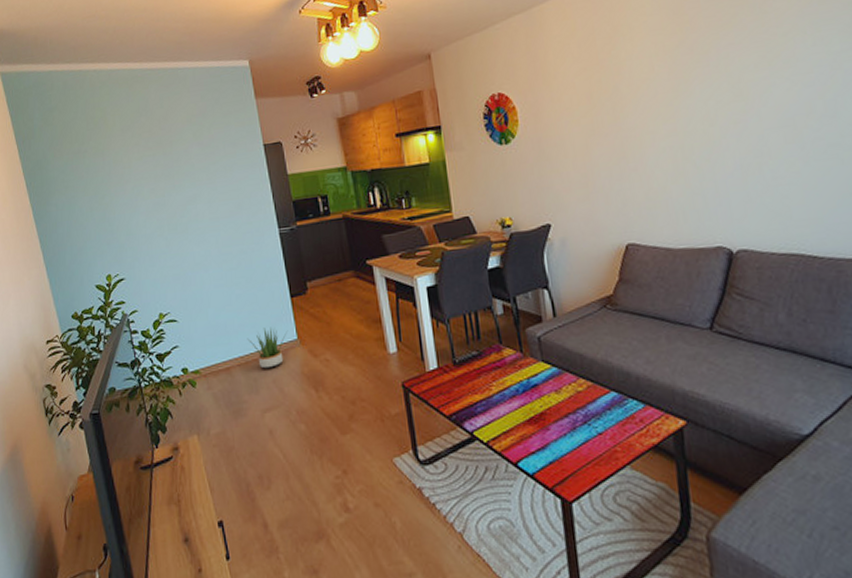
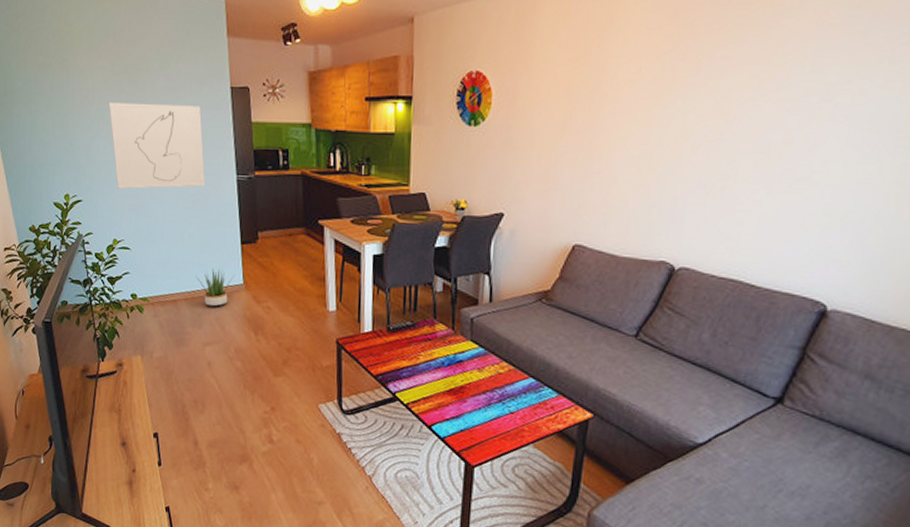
wall art: none [145,167,248,261] -> present [108,102,206,189]

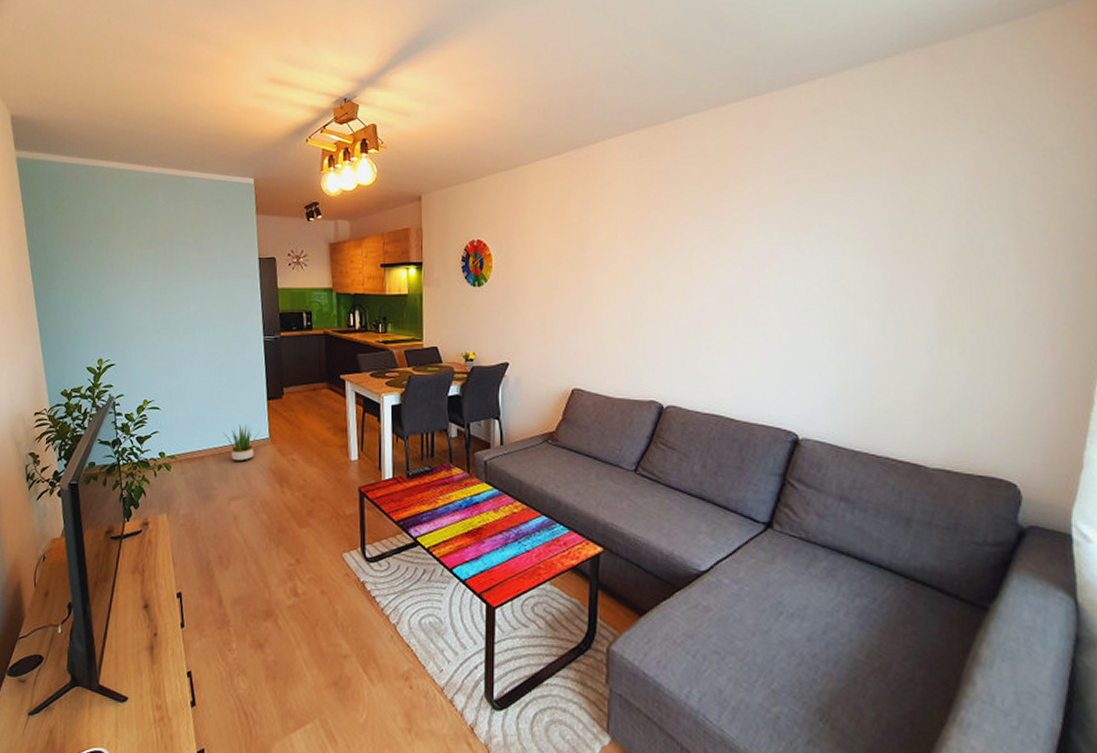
wall art: present [108,102,206,189] -> none [144,274,234,352]

